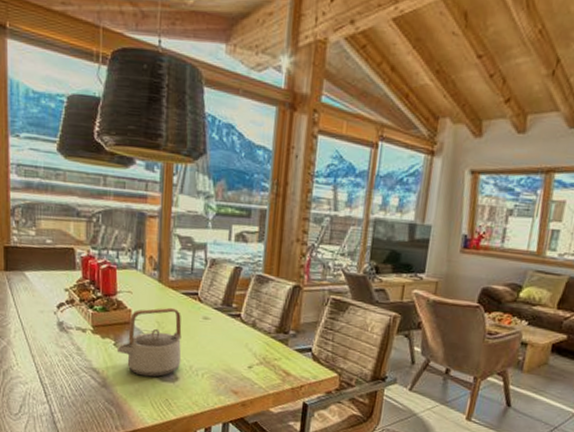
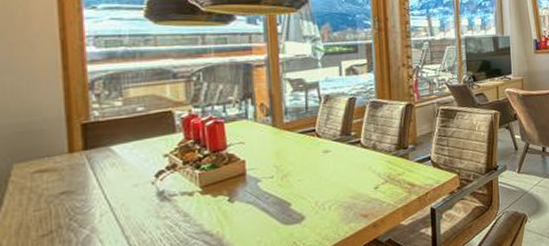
teapot: present [118,307,182,377] -> none [233,148,306,226]

